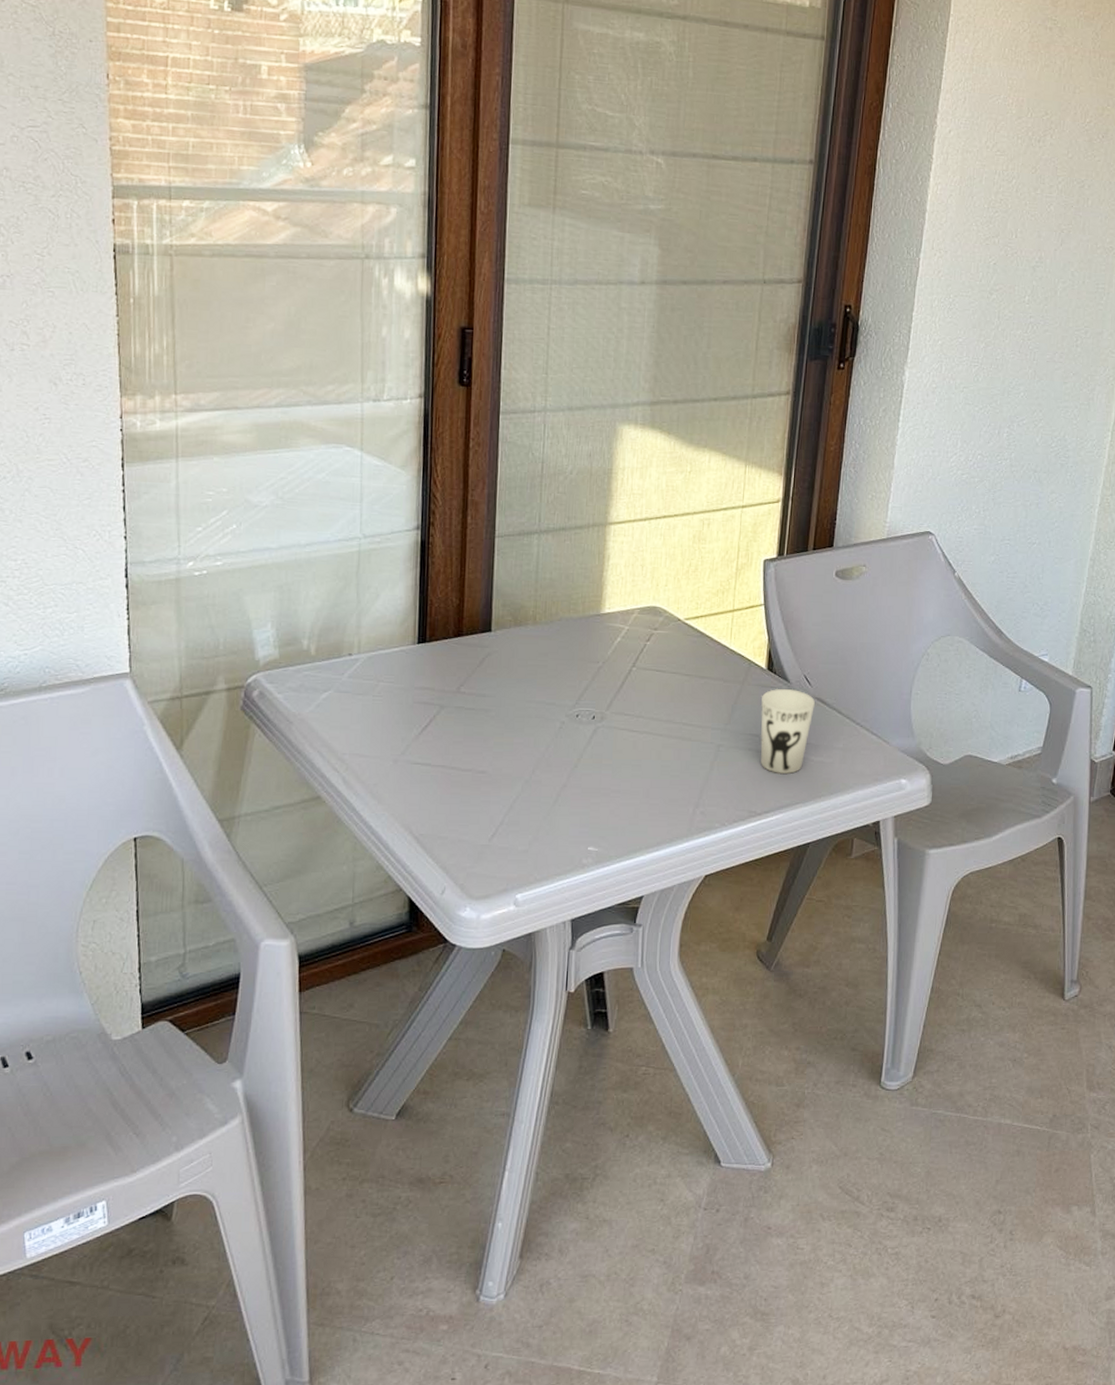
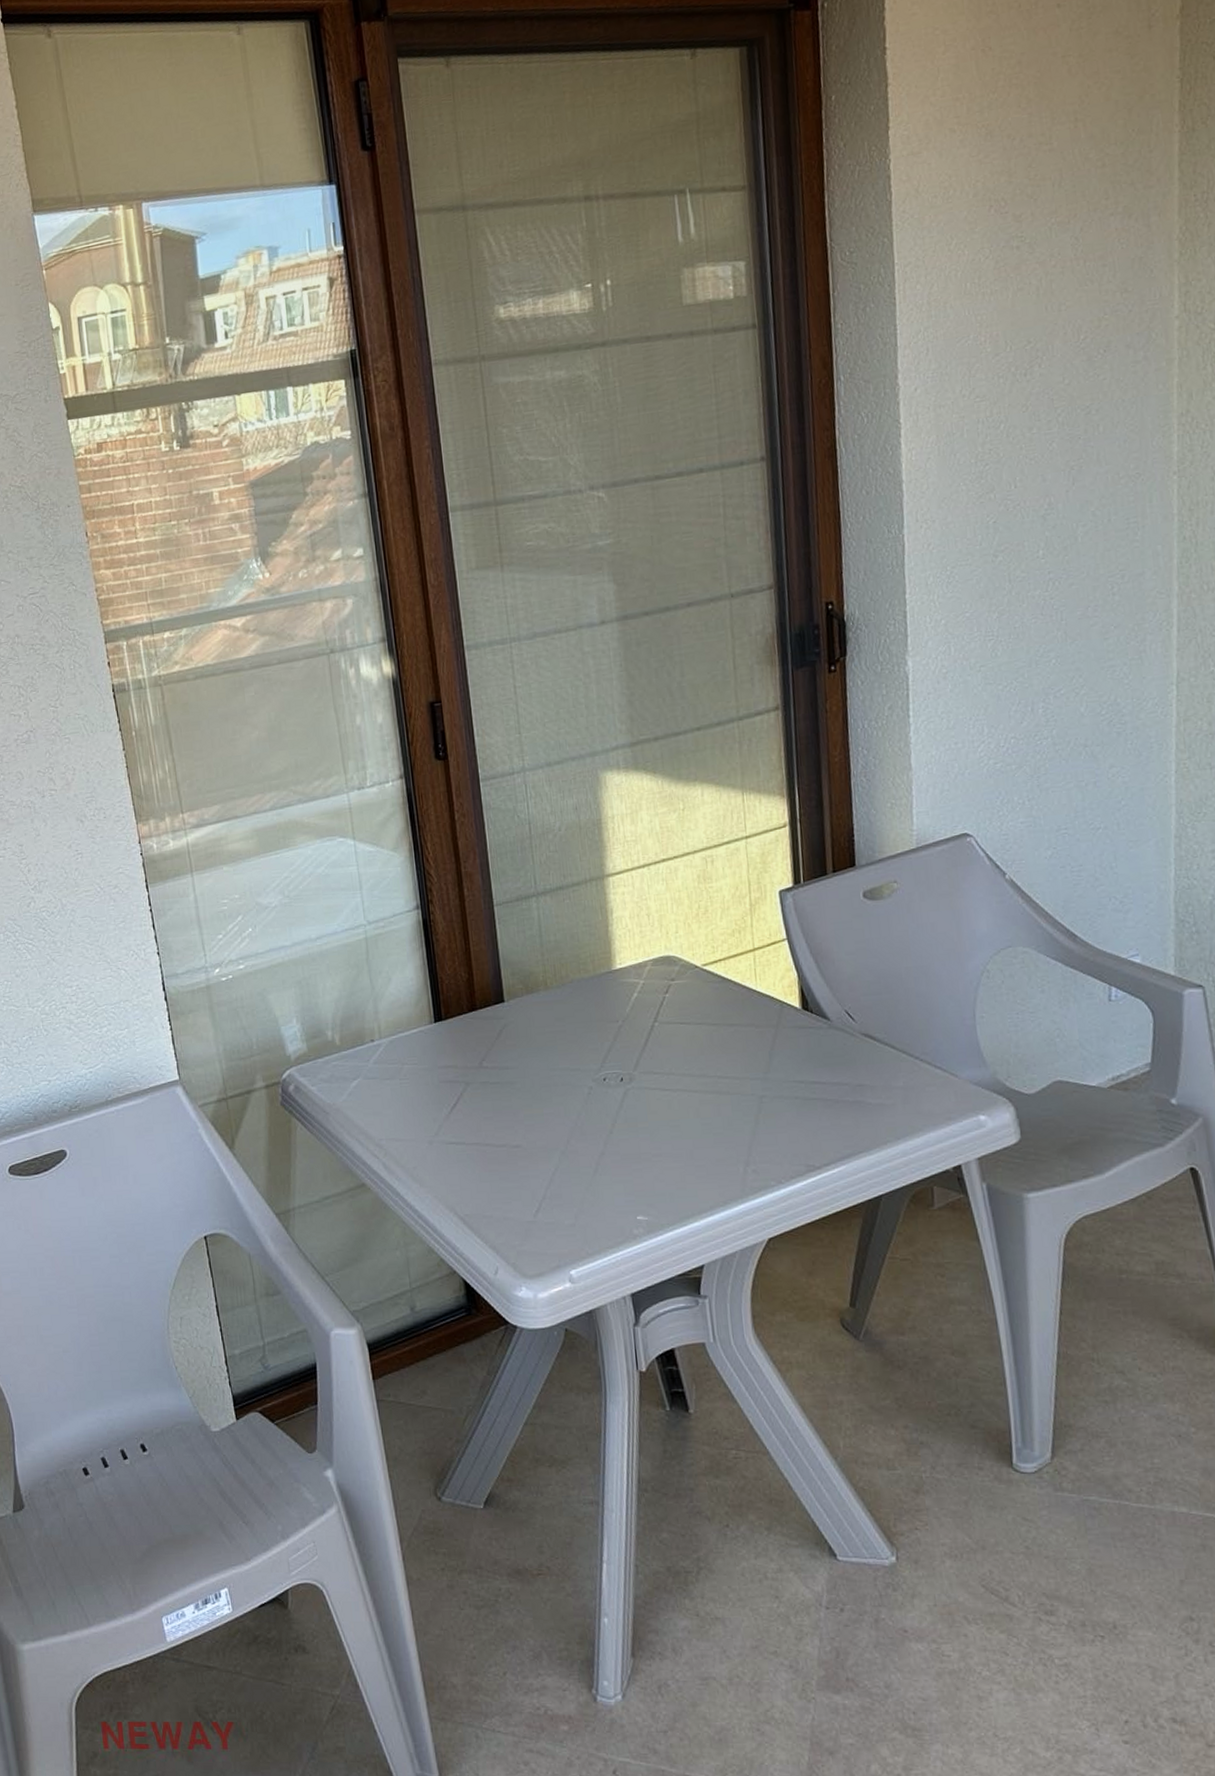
cup: present [760,688,815,775] -> none [799,1026,863,1122]

